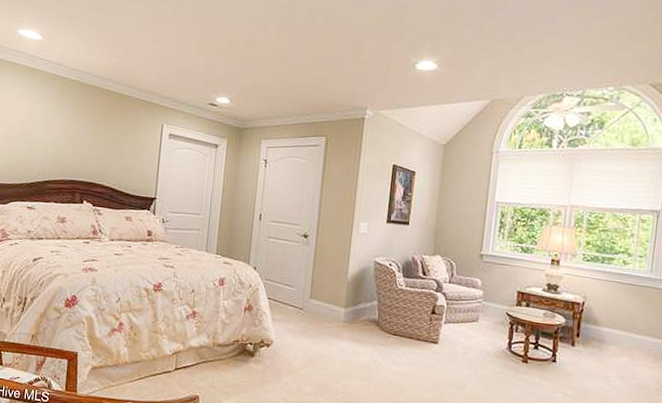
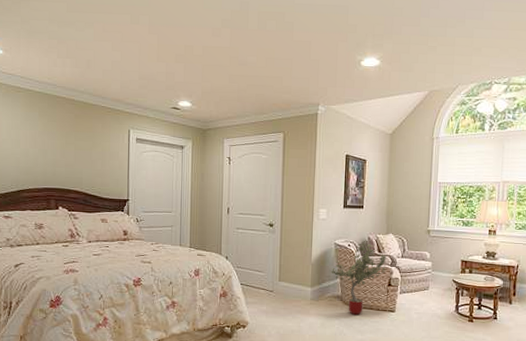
potted tree: none [368,263,433,344] -> present [331,243,388,316]

